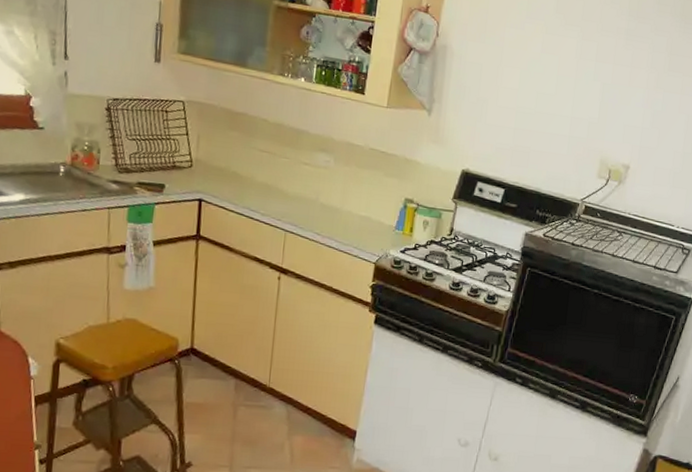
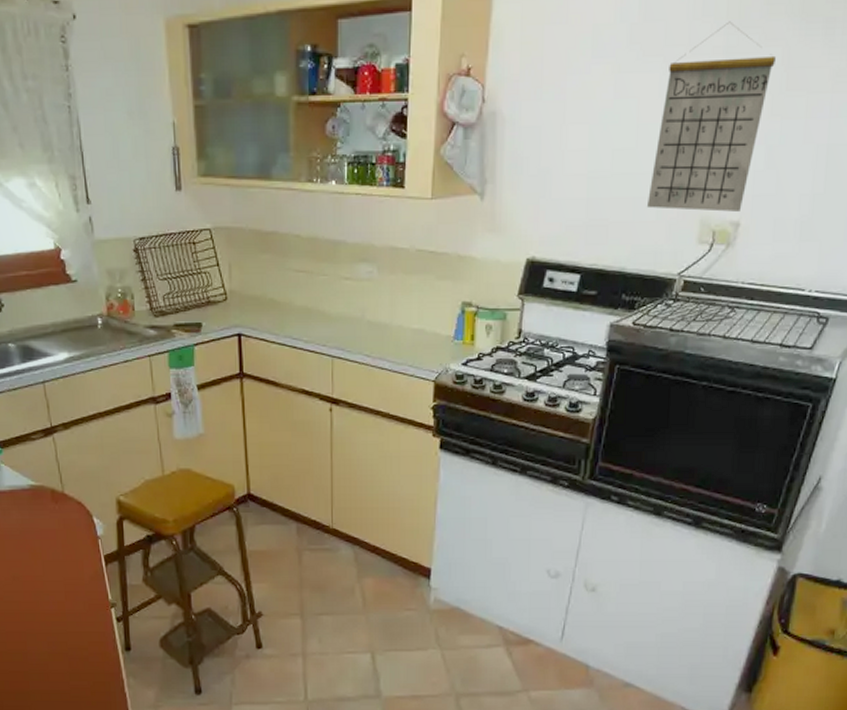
calendar: none [560,11,662,157] -> present [646,21,776,212]

